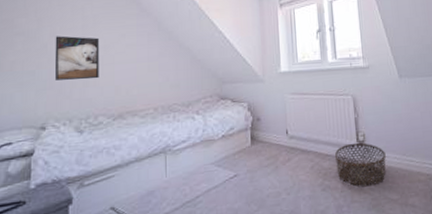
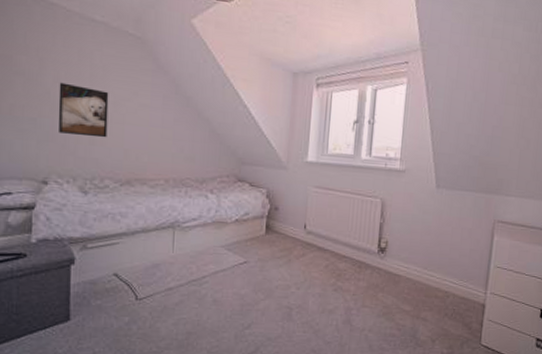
basket: present [334,143,386,186] -> none [352,248,406,293]

